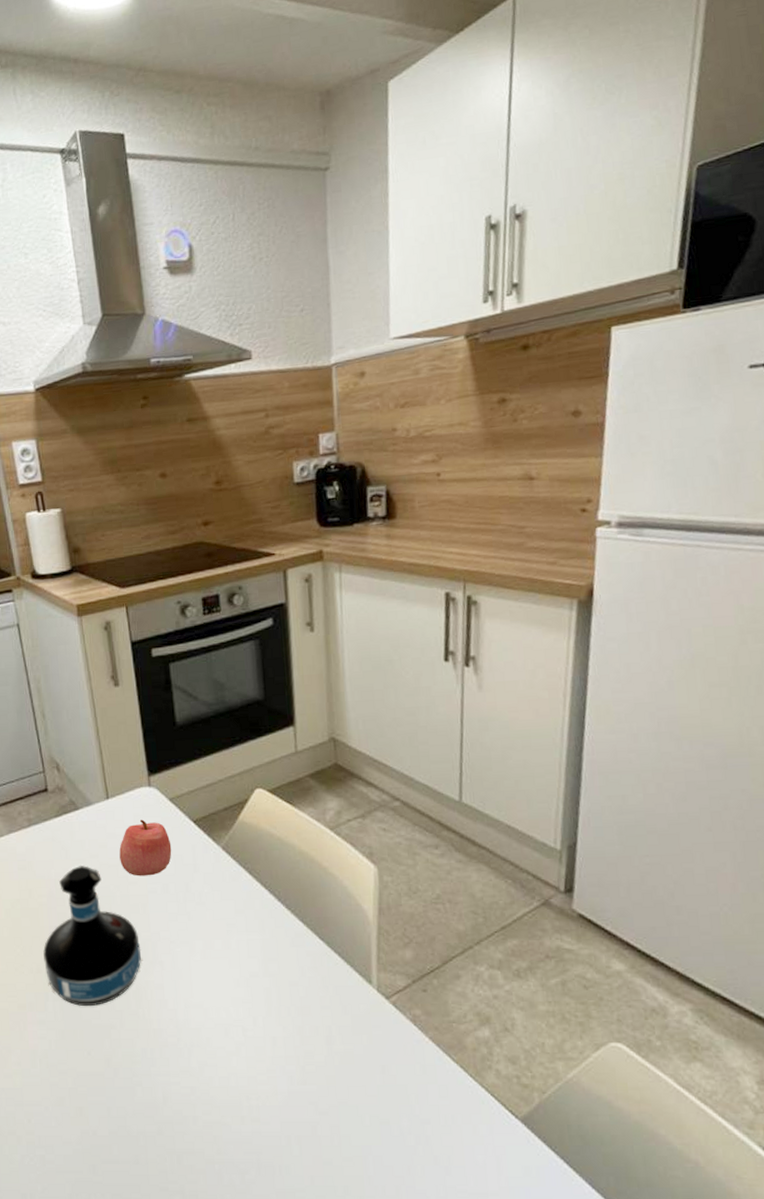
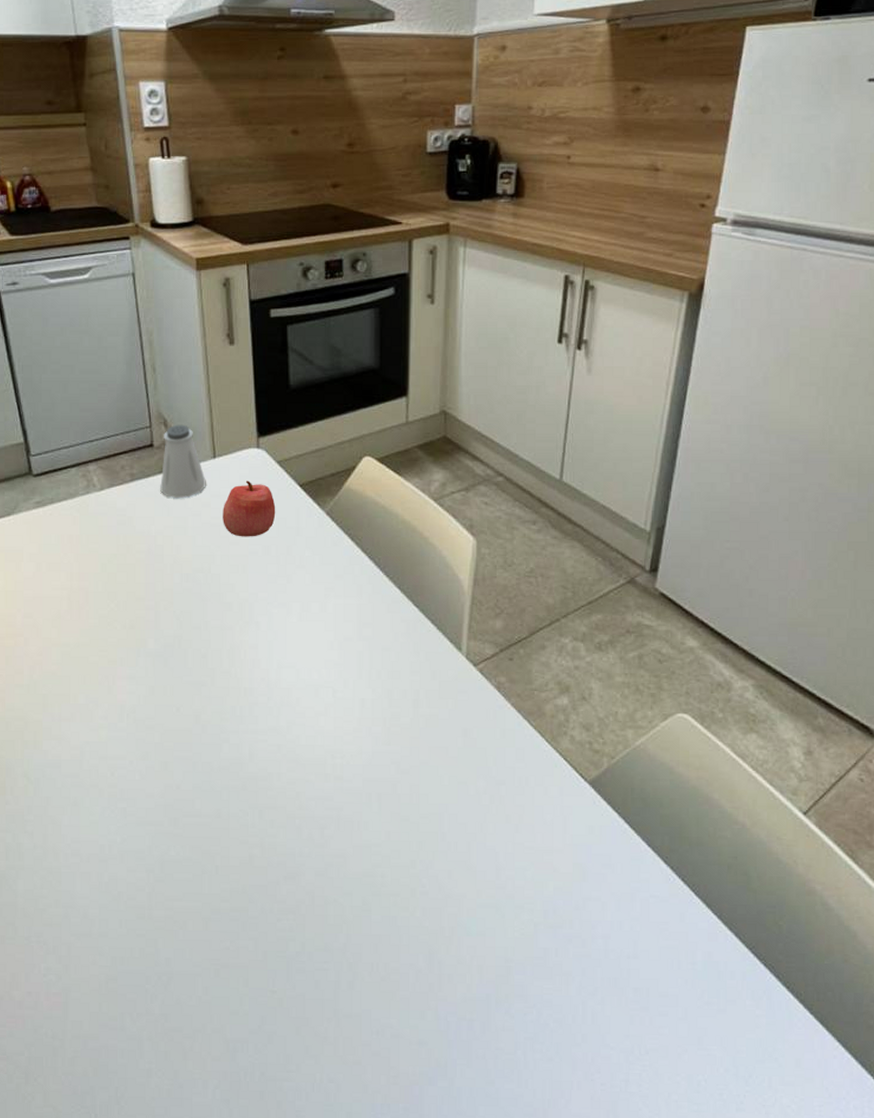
tequila bottle: present [43,865,141,1007] -> none [138,522,238,664]
saltshaker: none [57,767,102,841] -> present [160,424,206,499]

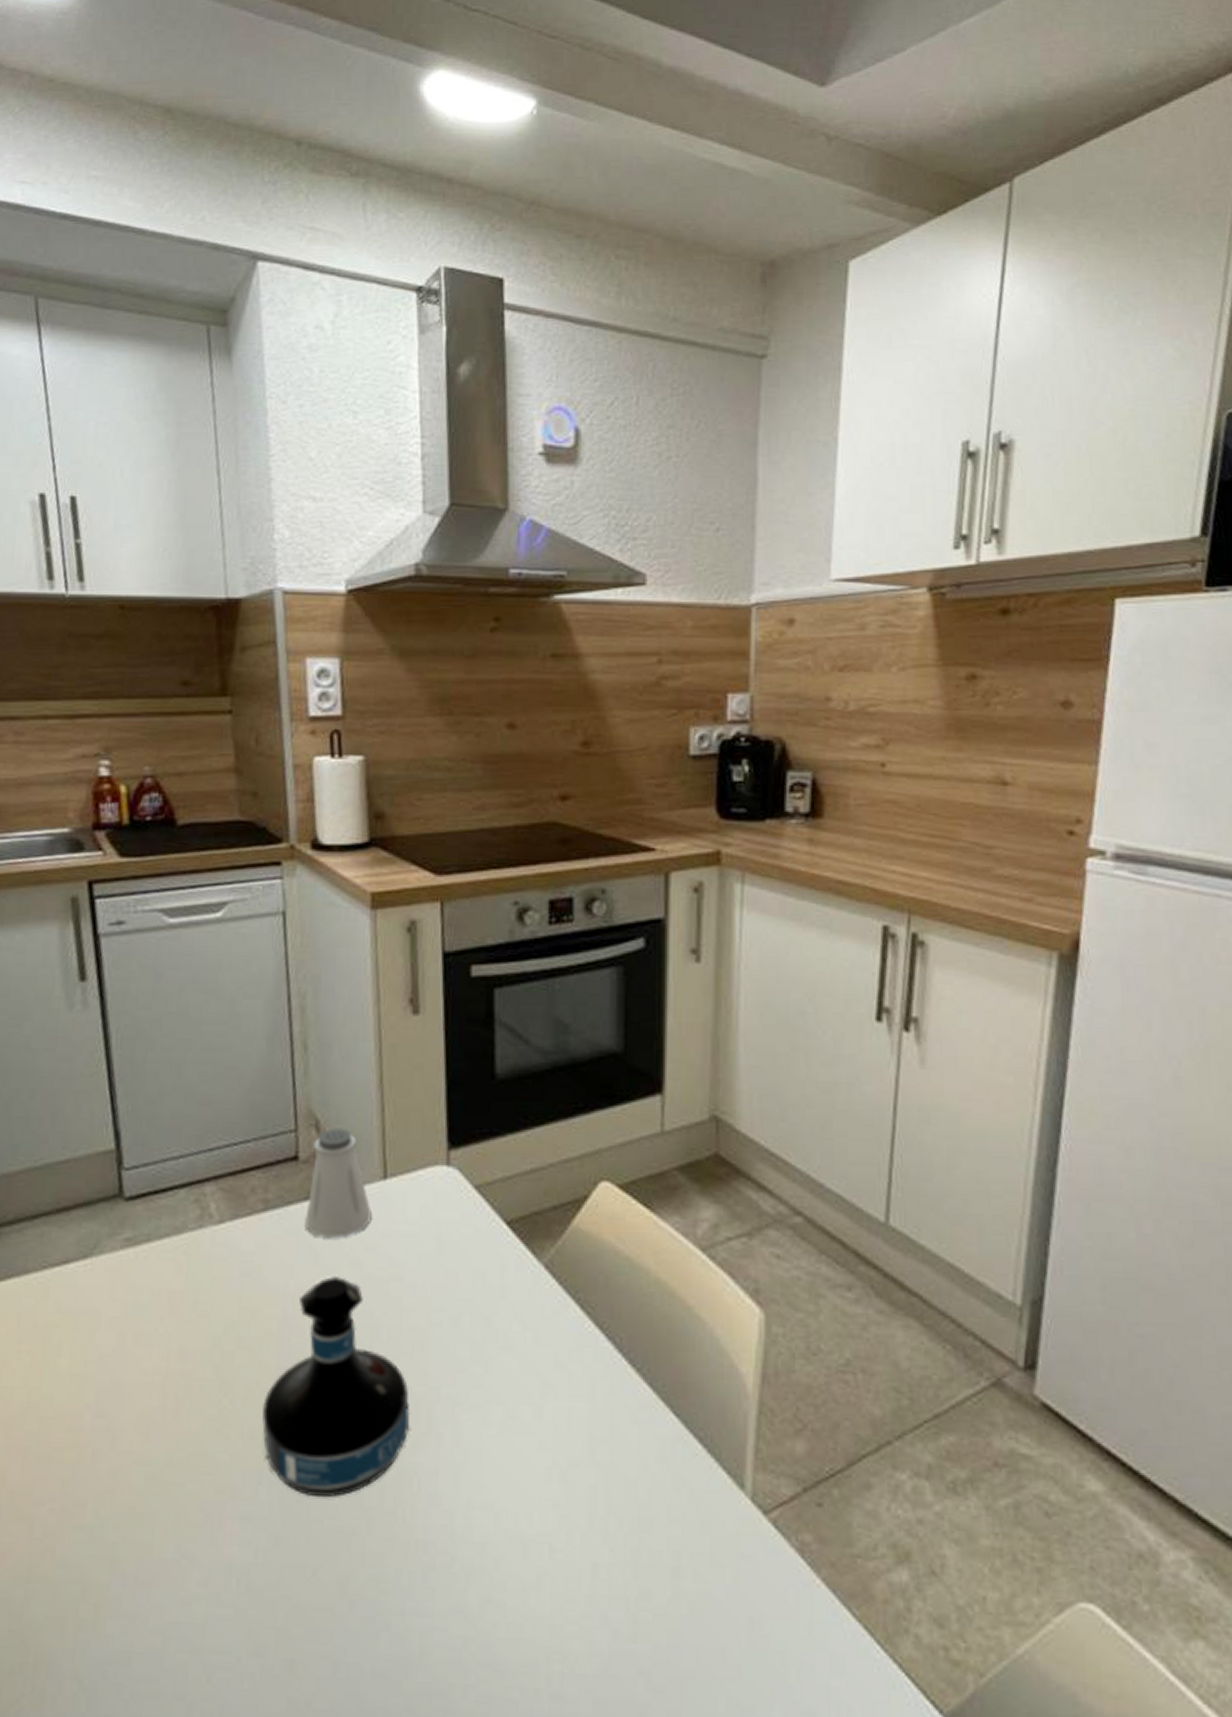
tequila bottle: none [138,522,238,664] -> present [262,1275,411,1498]
apple: present [223,480,276,537] -> none [393,1213,471,1300]

